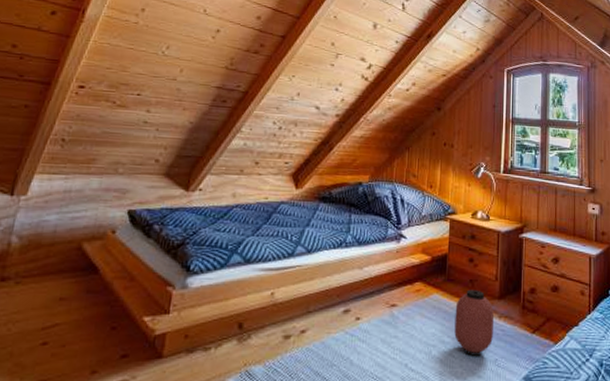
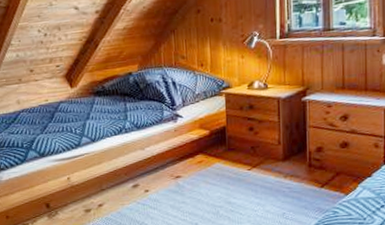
lantern: present [454,289,494,356] -> none [238,155,279,212]

